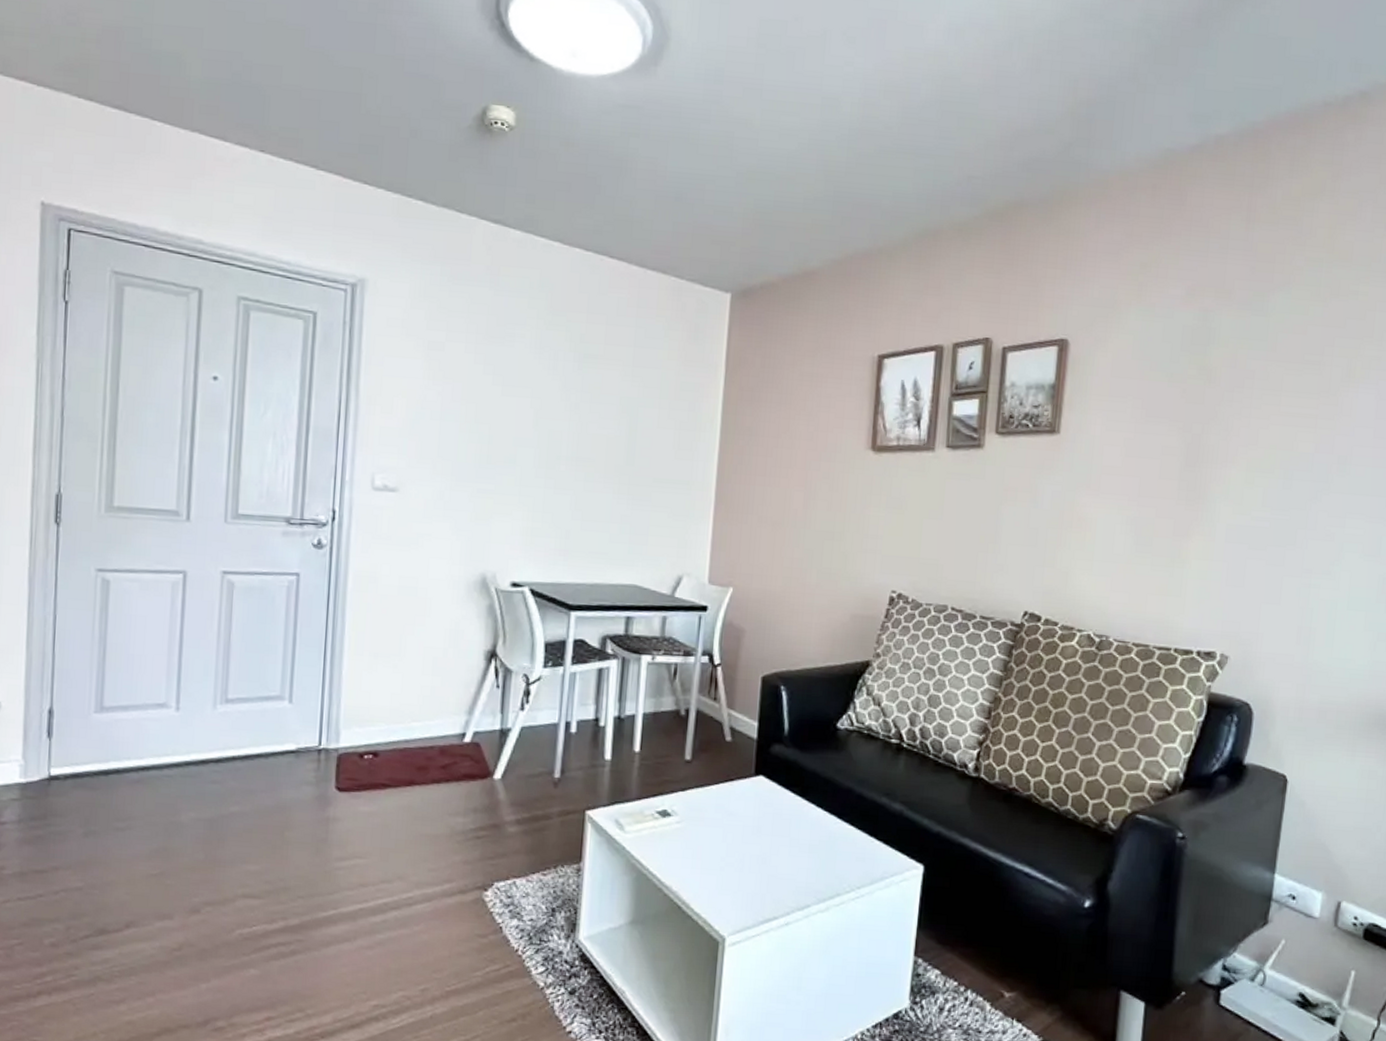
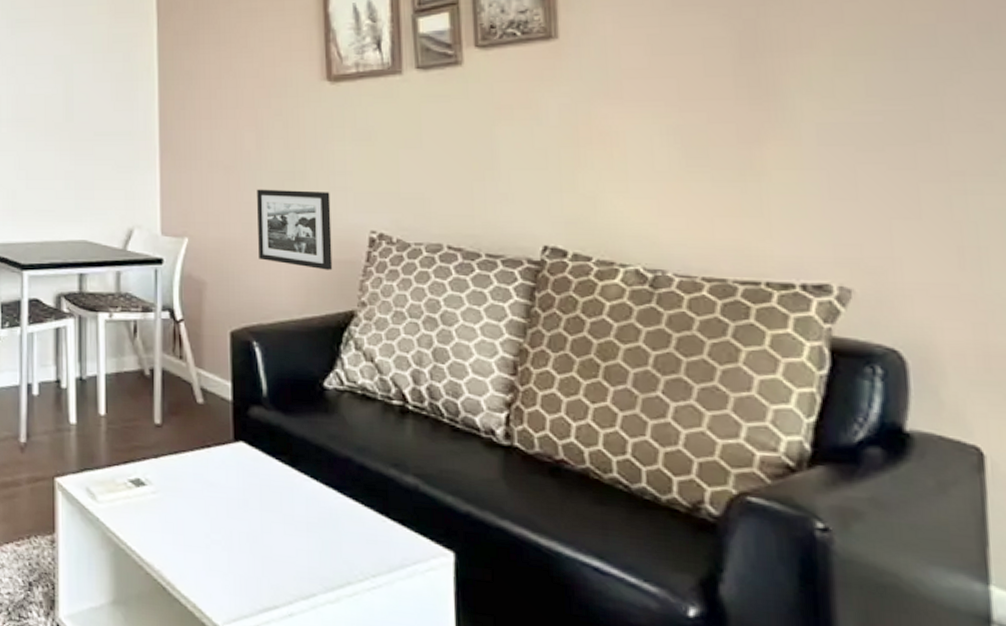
picture frame: none [794,546,862,624] -> present [257,189,333,270]

